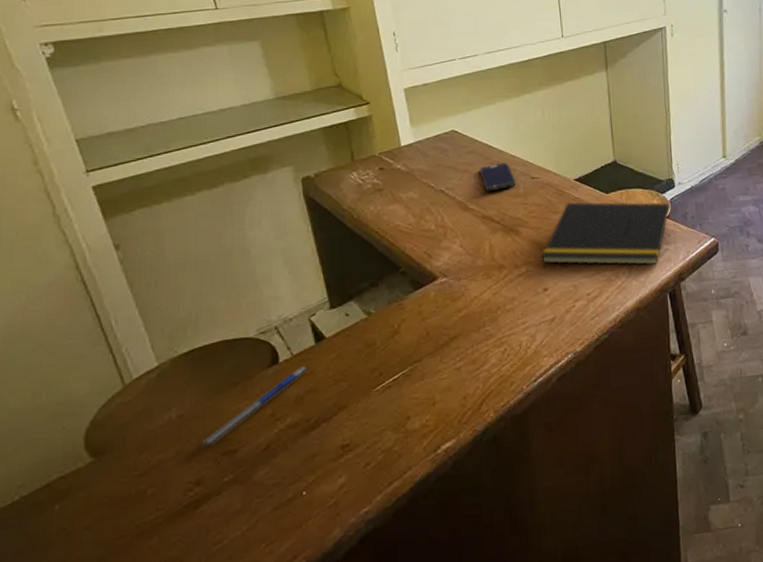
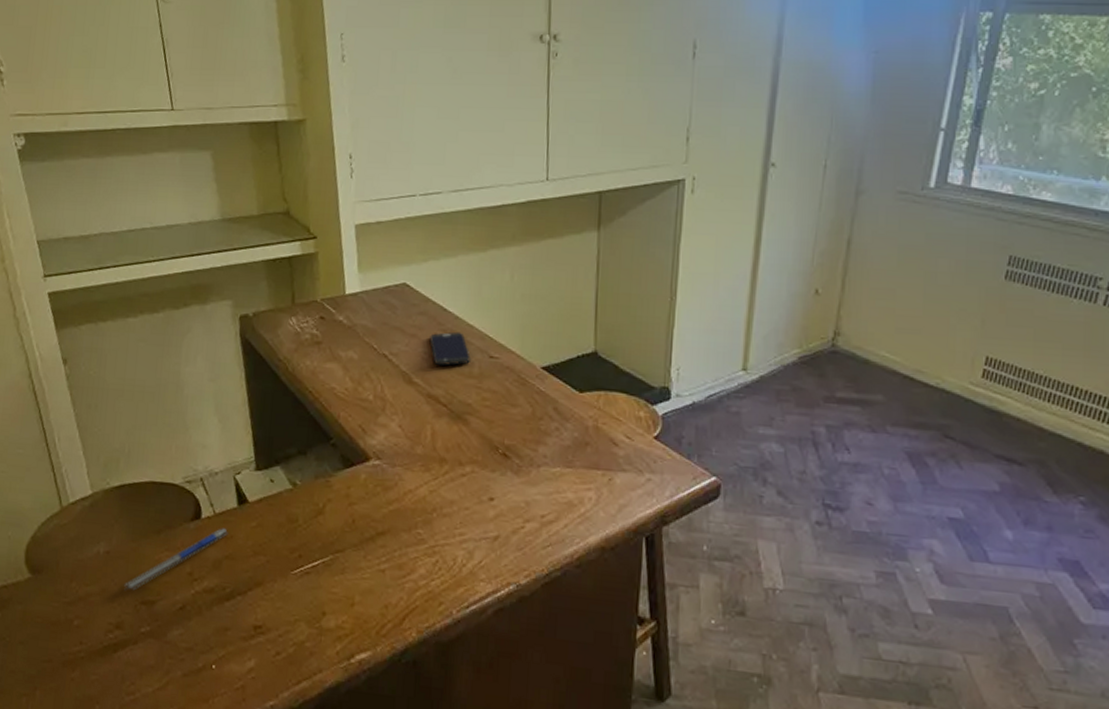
notepad: present [541,201,670,265] -> none [490,394,661,497]

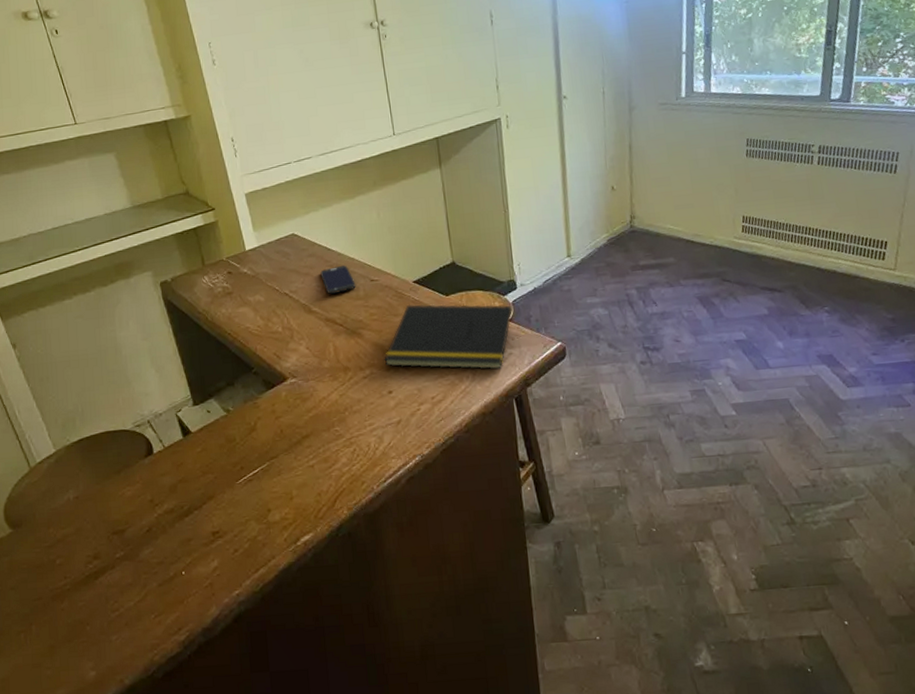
pen: present [124,528,228,591] -> none [96,458,178,527]
notepad: none [490,394,661,497] -> present [384,304,513,370]

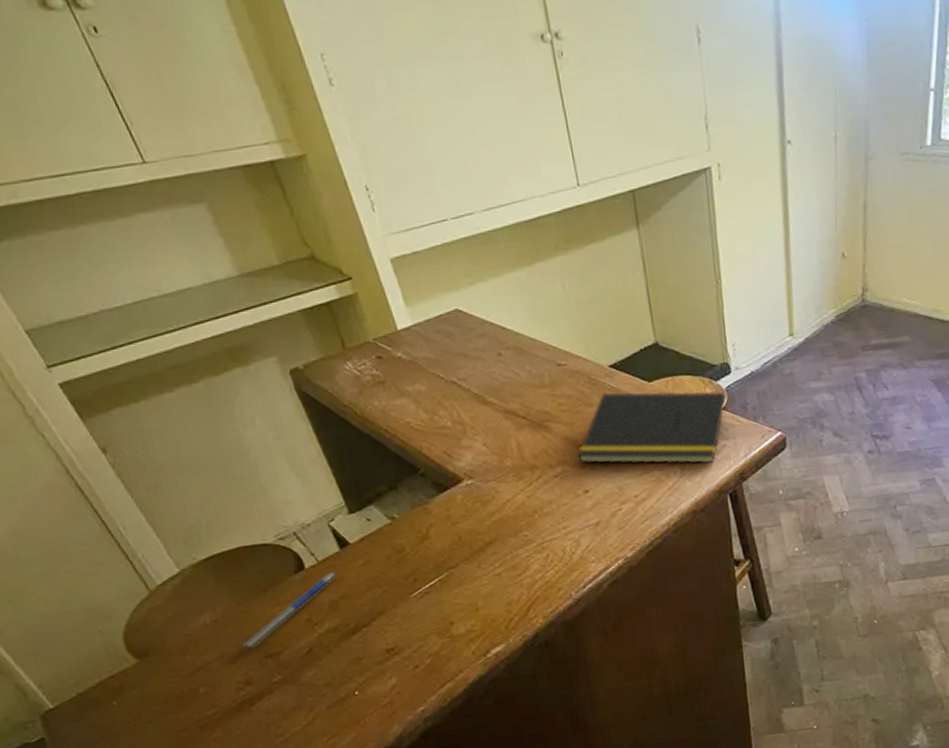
pen: none [96,458,178,527] -> present [242,572,337,651]
smartphone: present [320,265,356,294] -> none [494,347,540,382]

